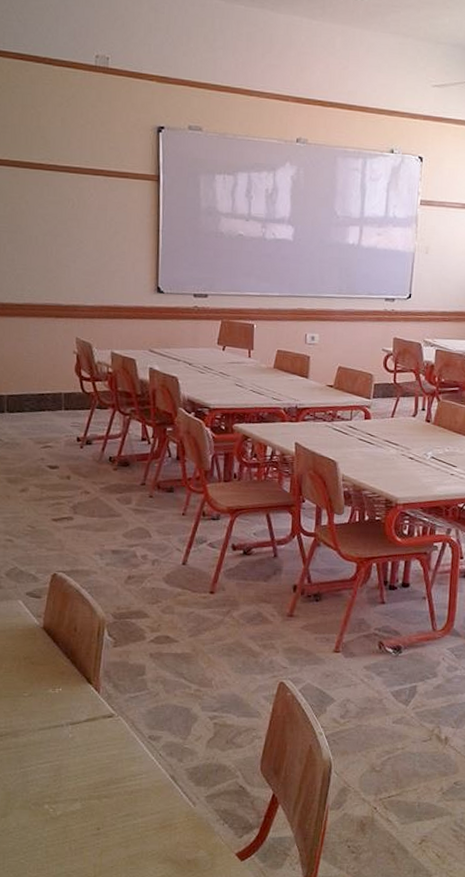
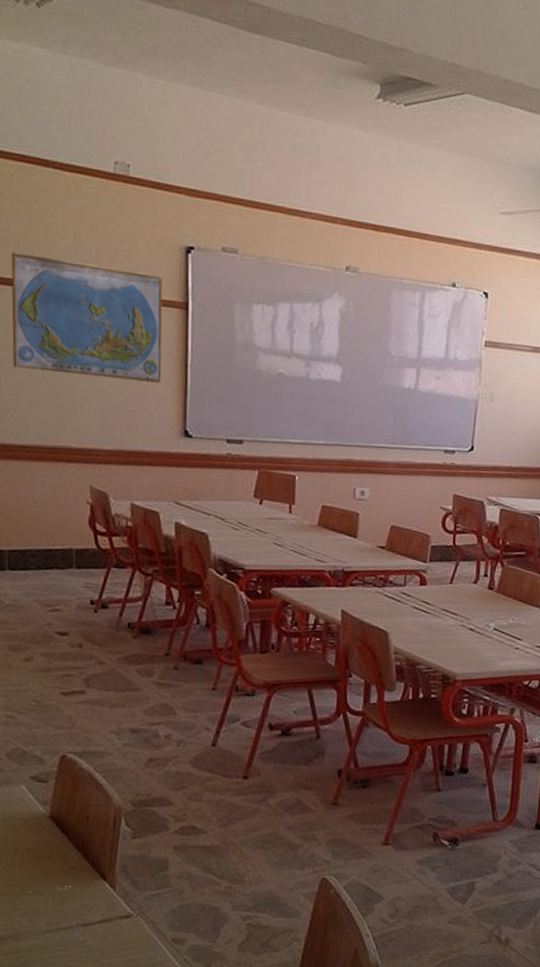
world map: none [8,137,138,246] -> present [11,252,163,383]

